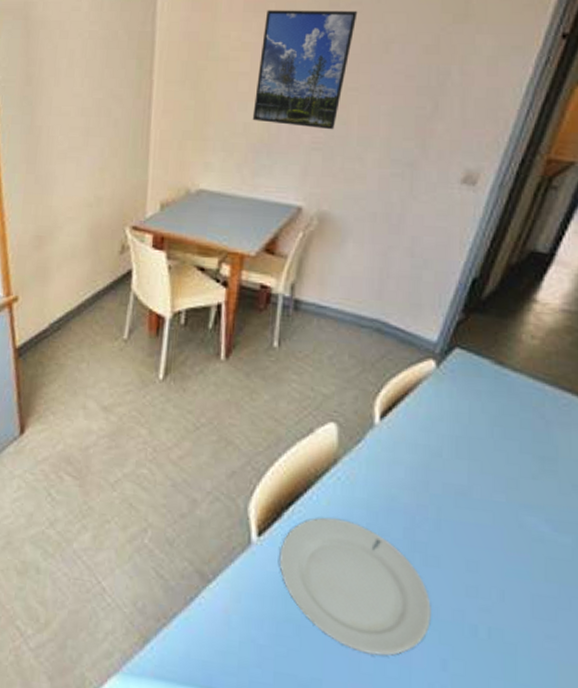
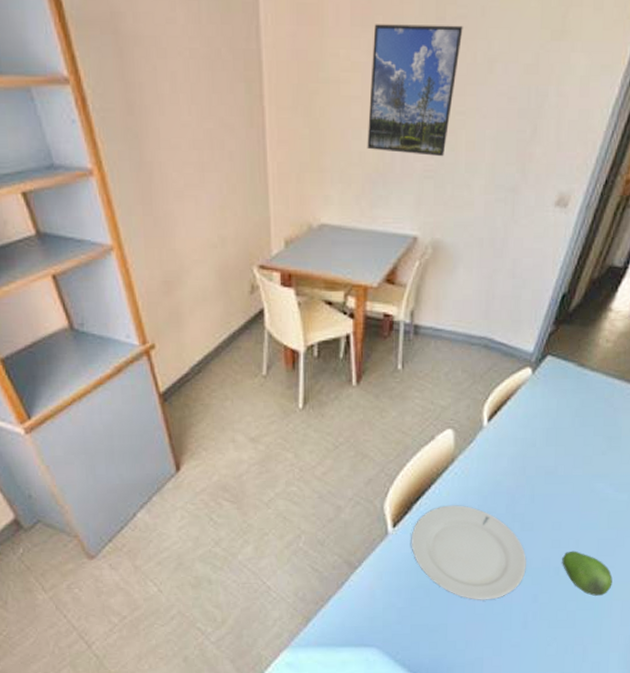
fruit: none [481,604,556,679] -> present [562,550,613,596]

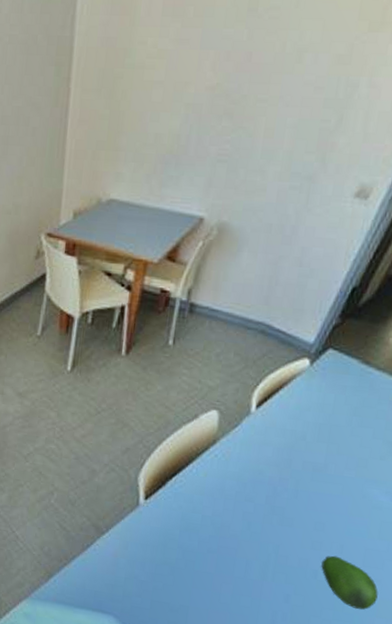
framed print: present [367,24,463,157] -> none [163,14,275,142]
plate: present [411,505,526,600] -> none [161,486,282,591]

